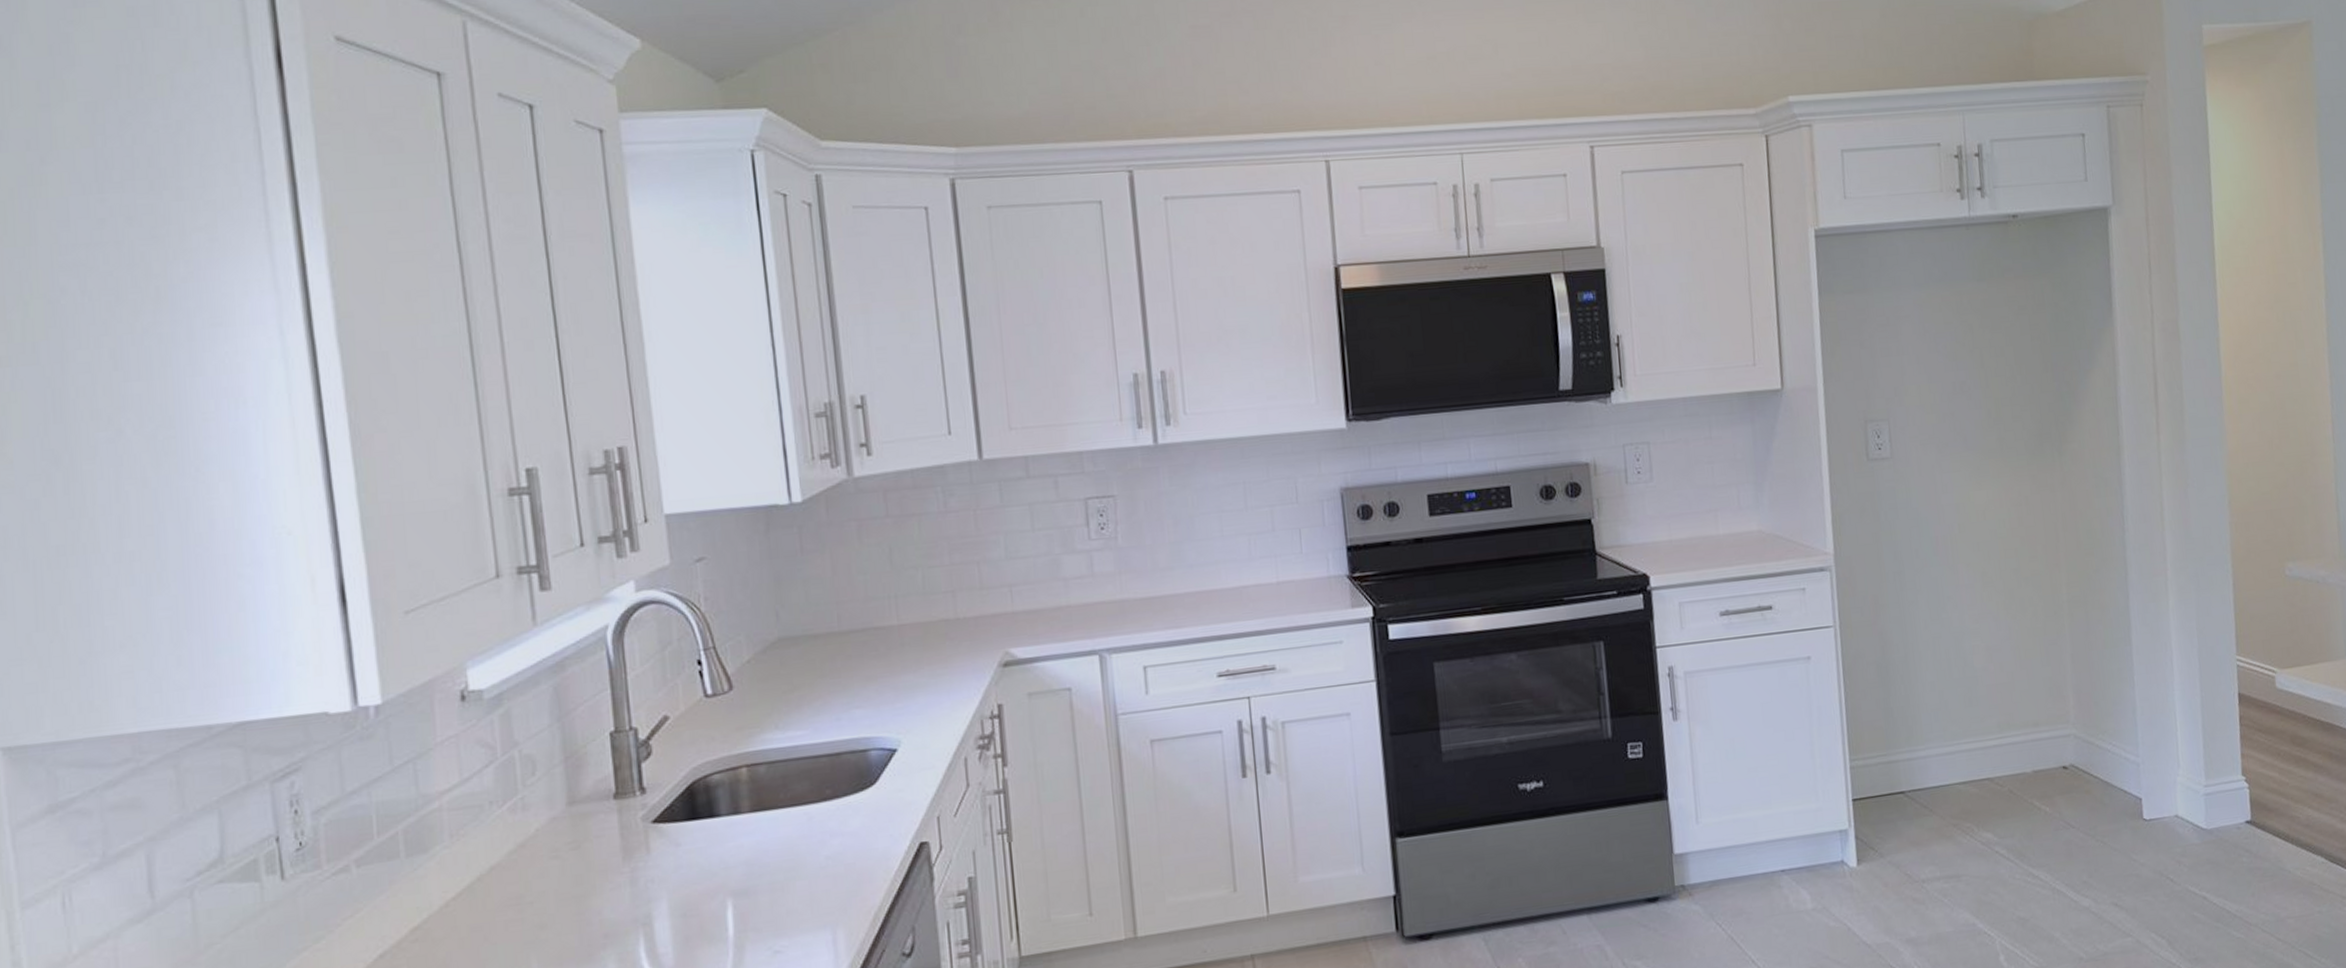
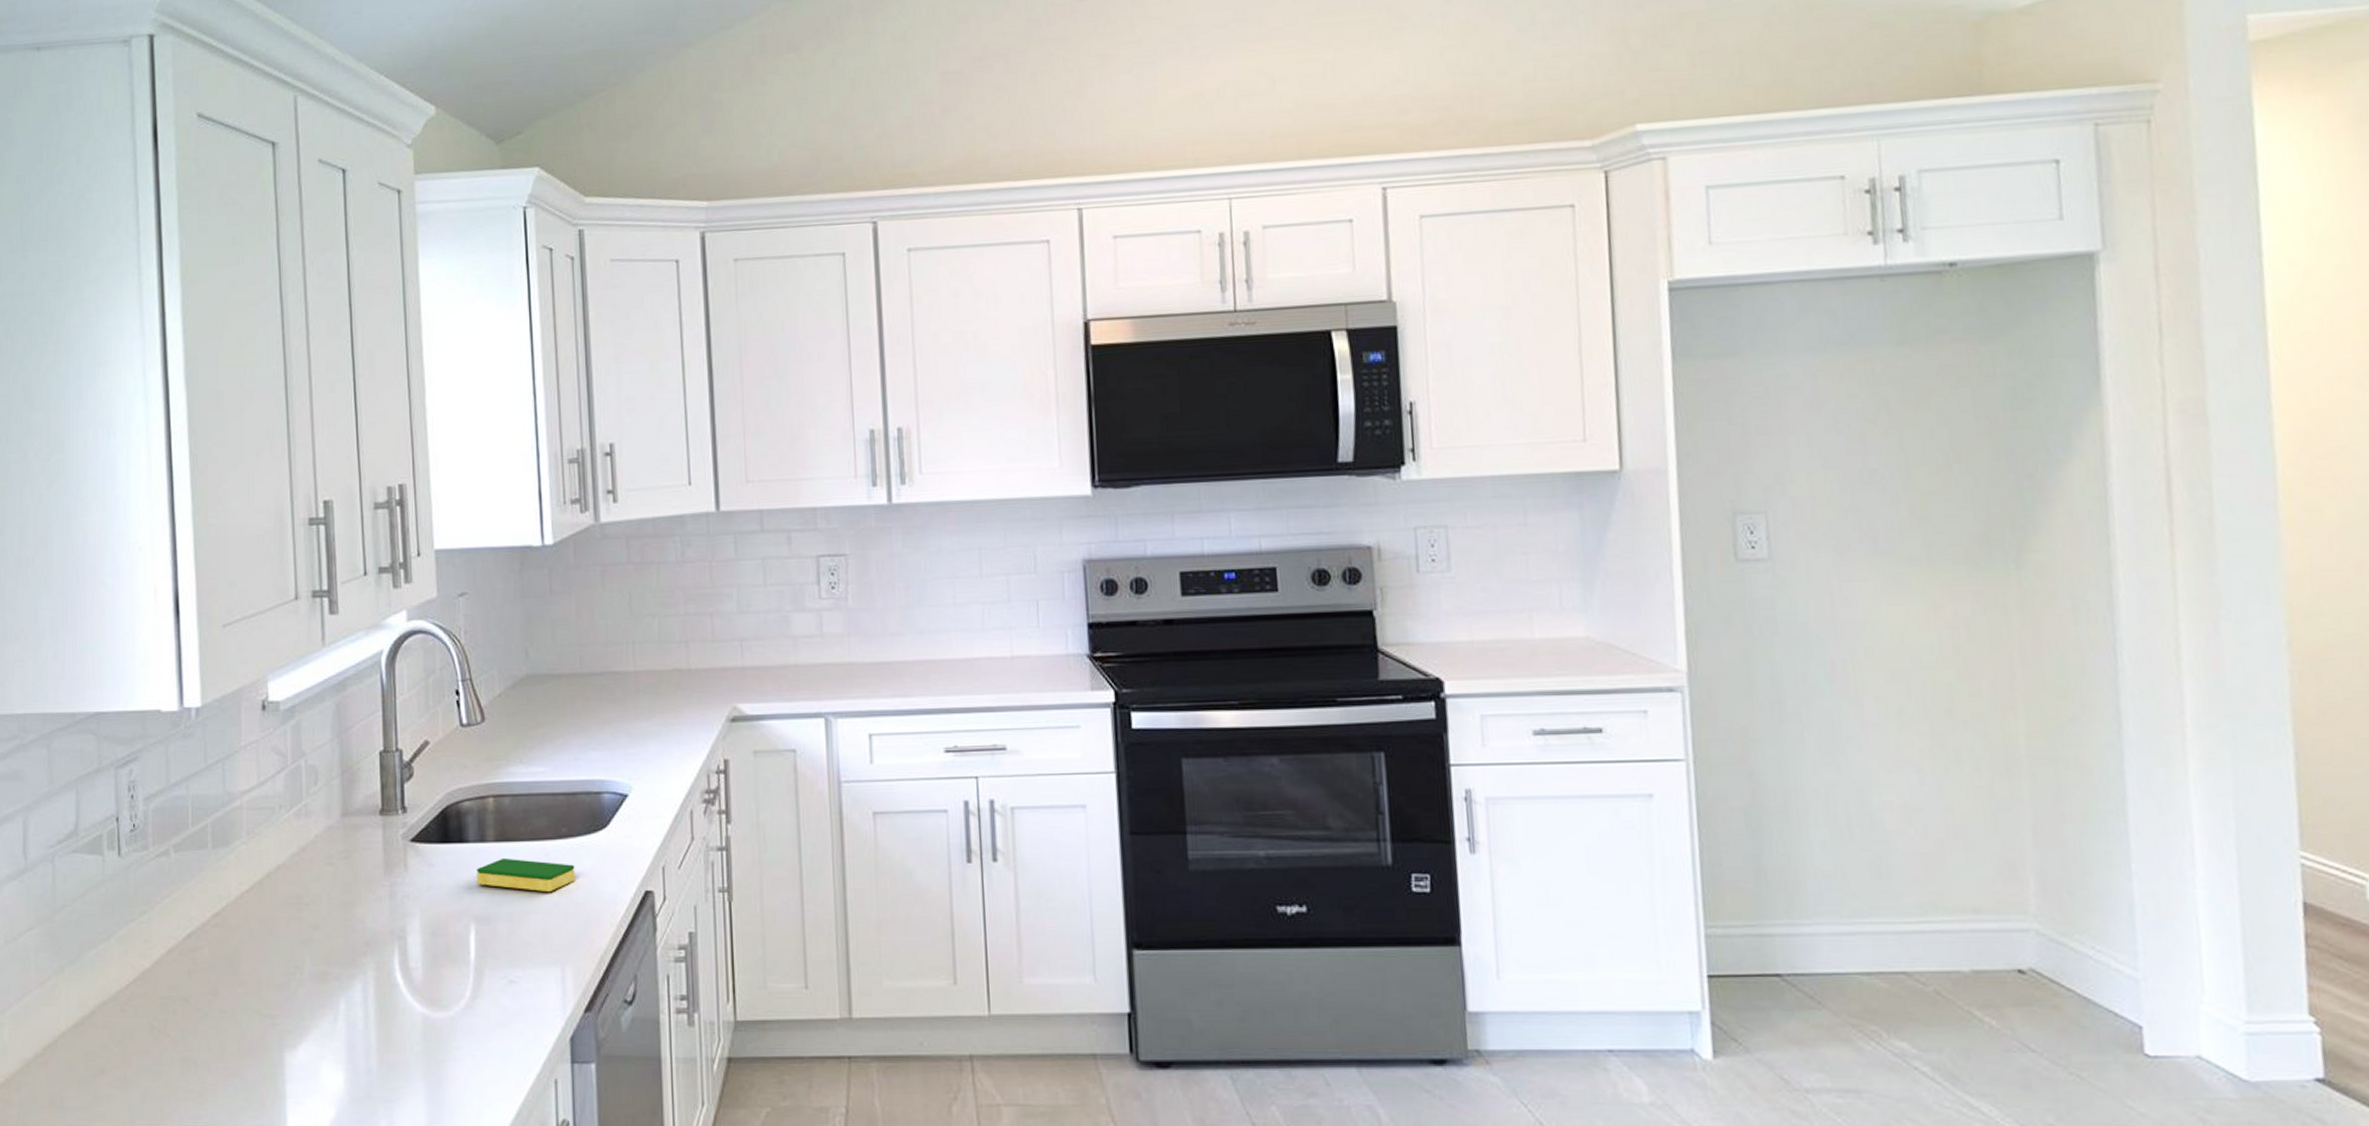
dish sponge: none [731,825,843,859] -> present [477,857,575,893]

